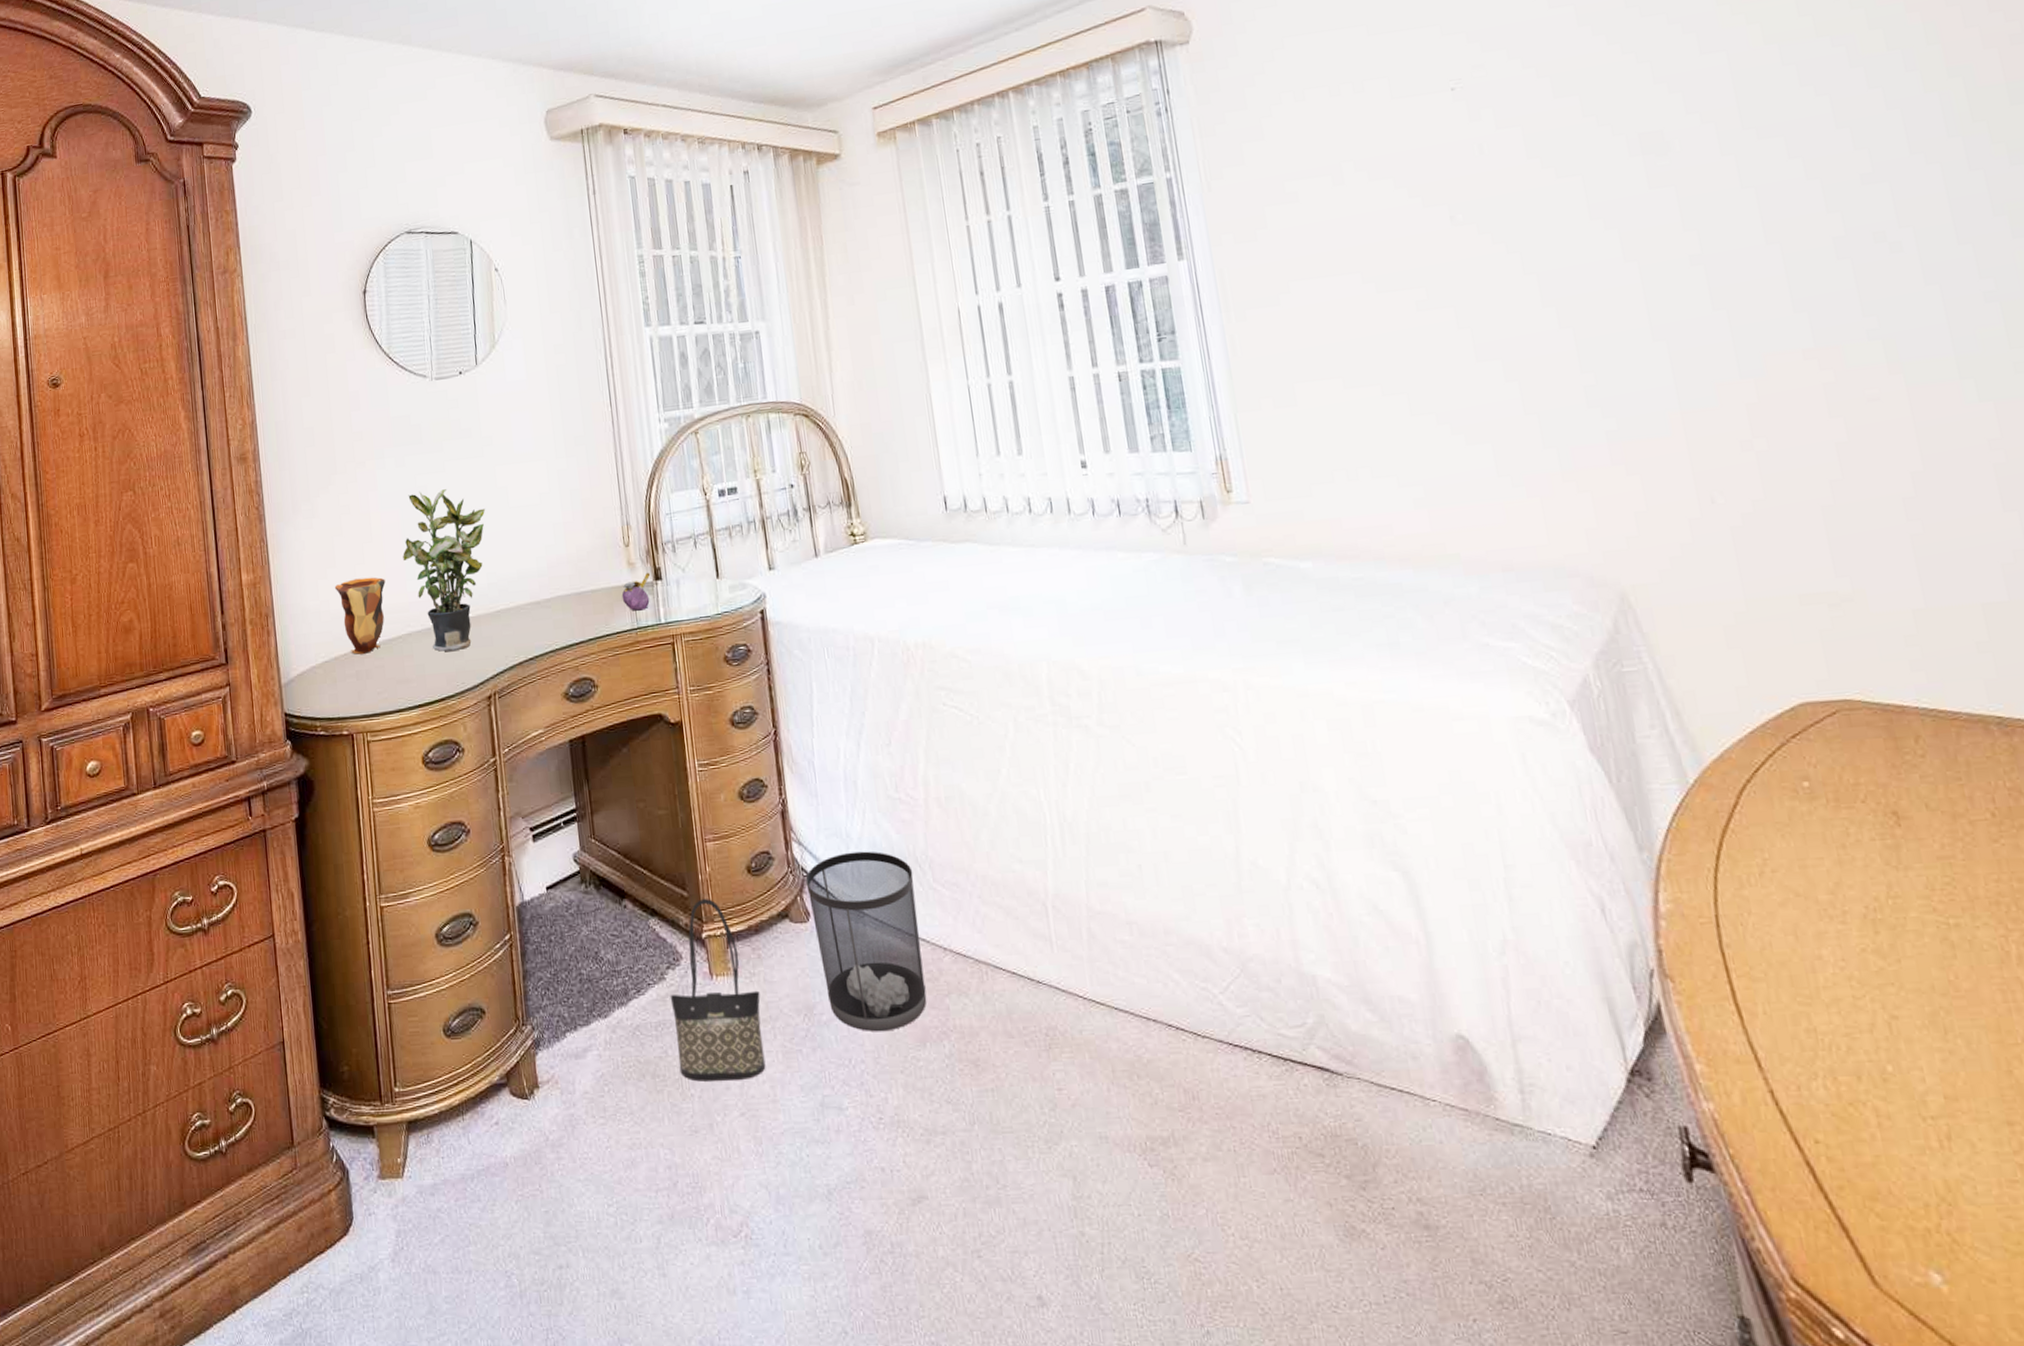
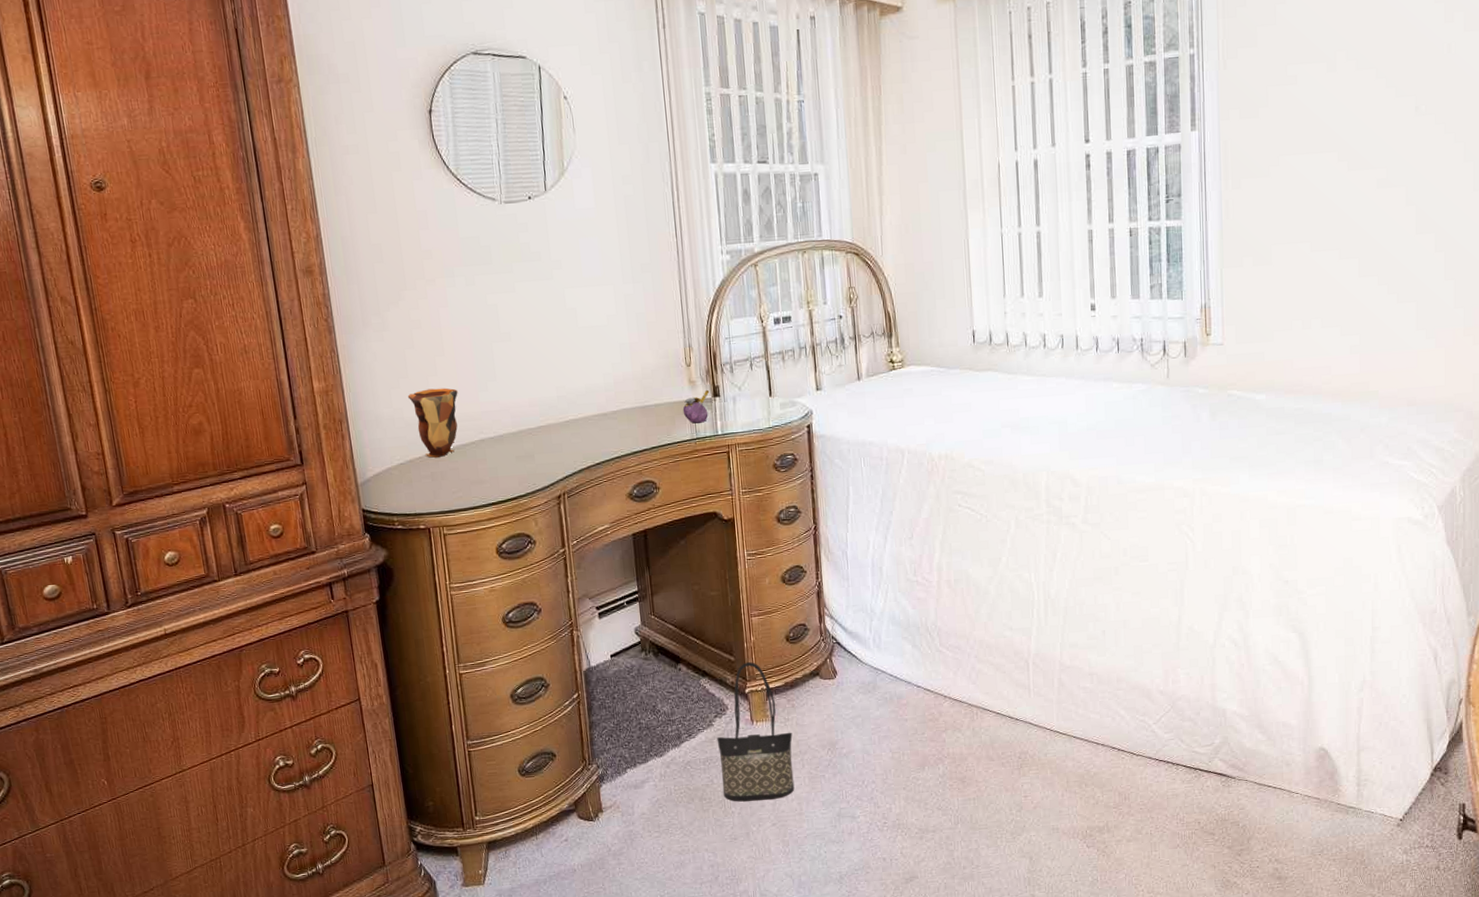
potted plant: present [403,489,486,652] -> none [474,308,555,456]
waste bin: present [805,851,927,1032] -> none [835,622,928,760]

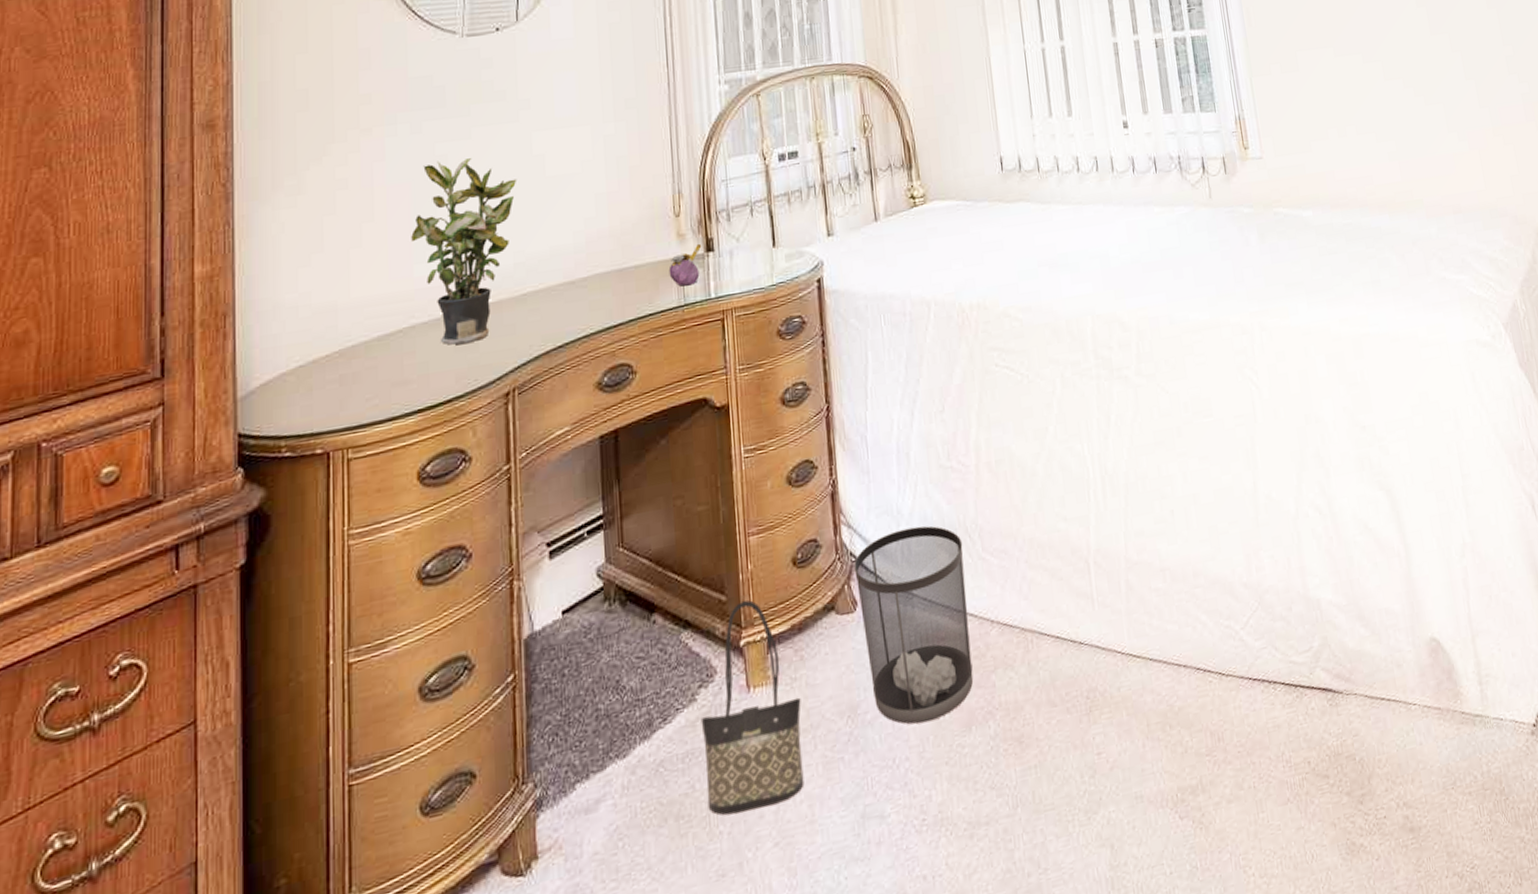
decorative vase: present [407,388,458,458] -> none [319,261,387,355]
potted plant: none [474,308,555,456] -> present [411,158,517,345]
waste bin: none [835,622,928,760] -> present [854,526,974,724]

